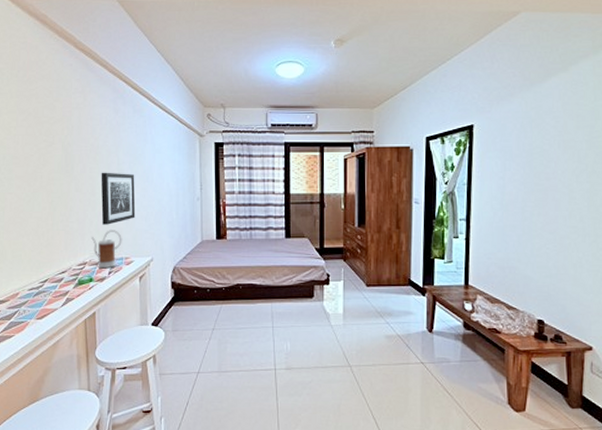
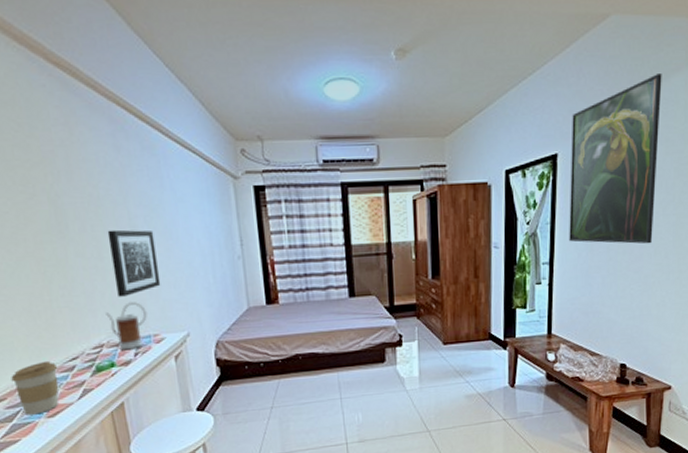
coffee cup: none [15,272,49,316] -> present [11,360,59,415]
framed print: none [484,60,571,208] -> present [569,74,662,244]

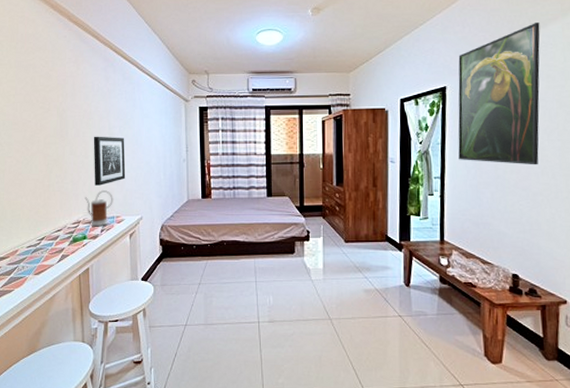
coffee cup: present [11,360,59,415] -> none [15,230,46,271]

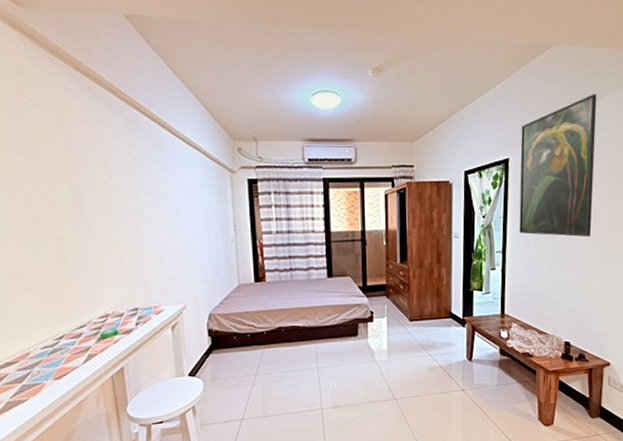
kettle: present [85,190,113,227] -> none [112,277,149,320]
wall art: present [93,136,126,186] -> none [118,214,163,273]

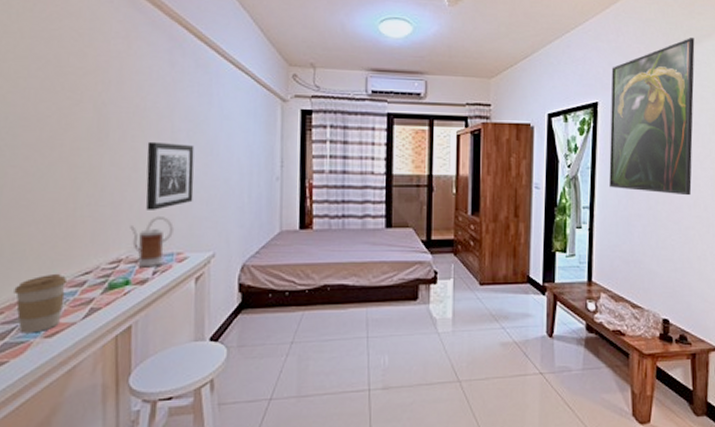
coffee cup: none [24,328,67,377] -> present [14,273,66,333]
kettle: none [112,277,149,320] -> present [130,217,174,268]
wall art: none [118,214,163,273] -> present [146,141,195,210]

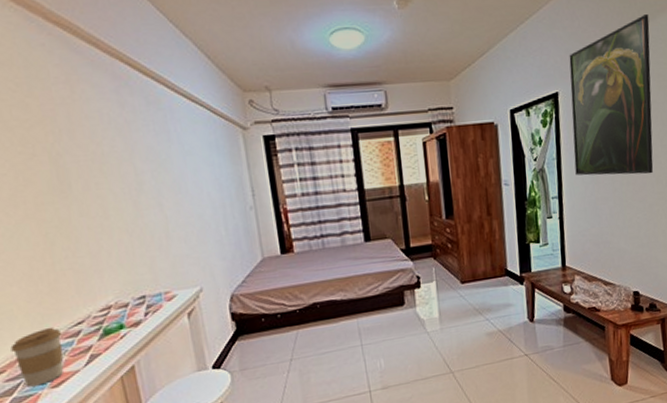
kettle: present [130,217,174,268] -> none [113,259,157,311]
wall art: present [146,141,195,210] -> none [113,185,171,255]

